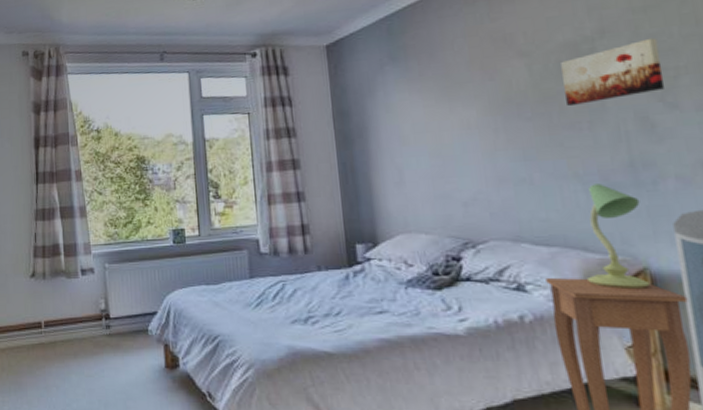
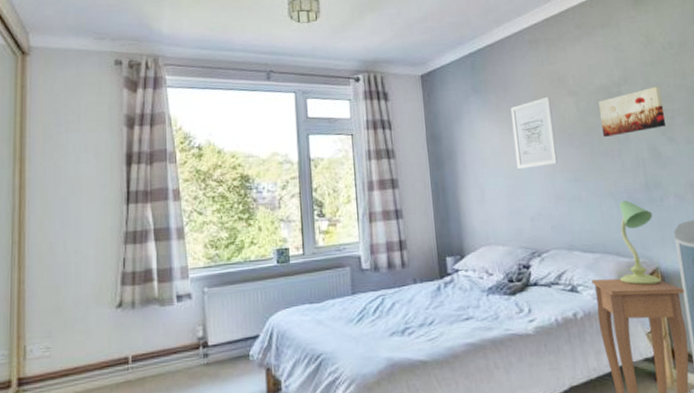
wall art: none [437,59,502,148] -> present [510,96,558,170]

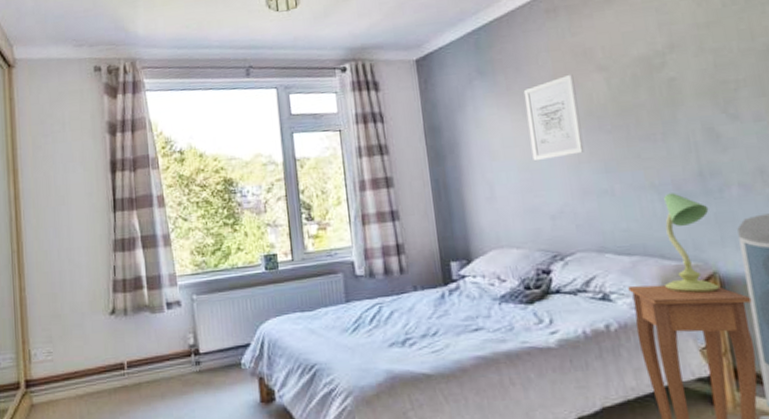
wall art: present [599,86,667,138] -> none [636,52,728,119]

